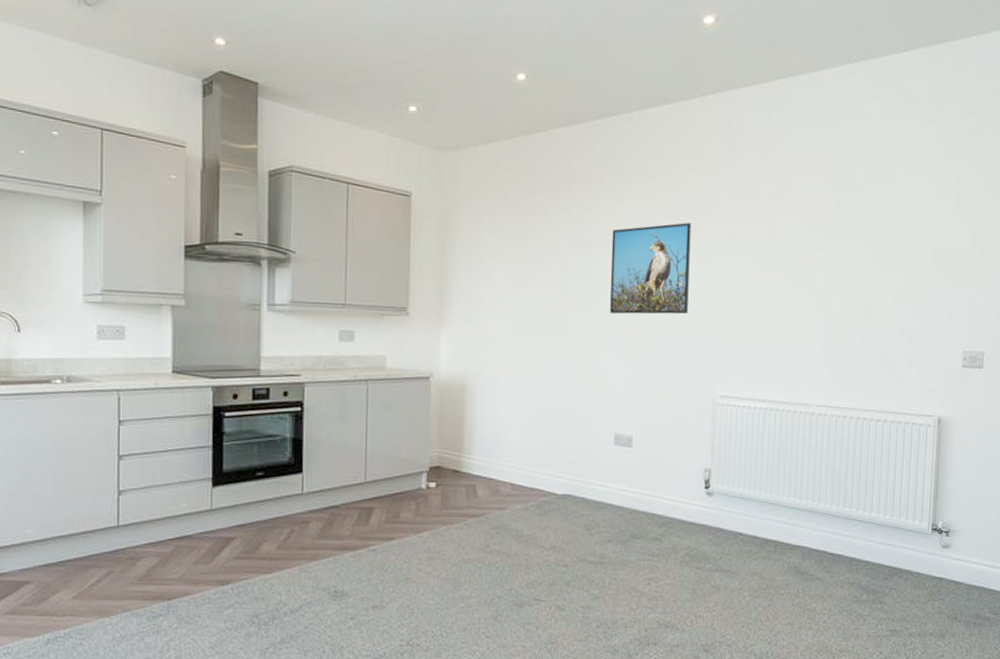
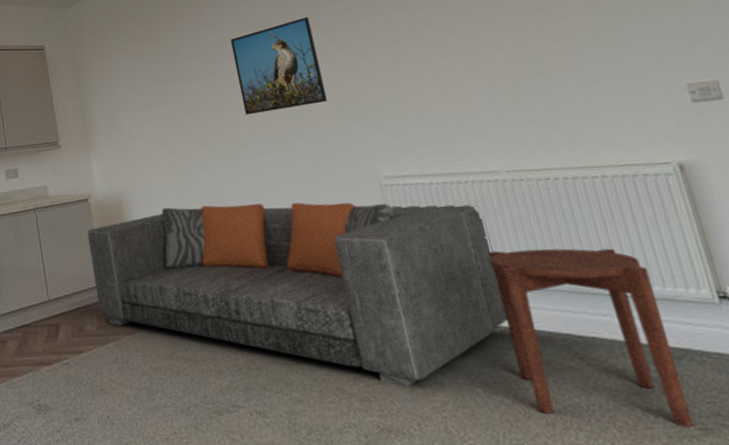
sofa: none [419,398,789,589] -> present [87,202,508,387]
side table: none [780,475,892,630] -> present [488,248,694,428]

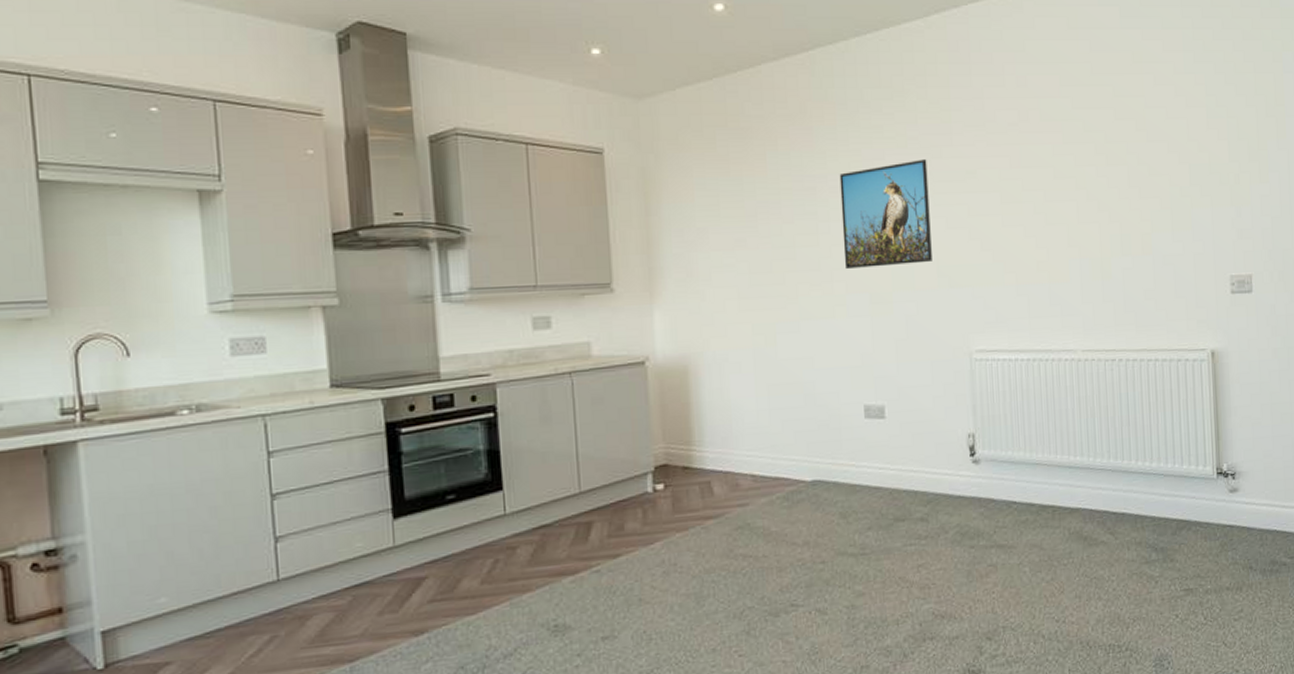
sofa: present [87,202,508,387] -> none [640,375,1060,571]
side table: present [488,248,694,428] -> none [1054,428,1181,590]

